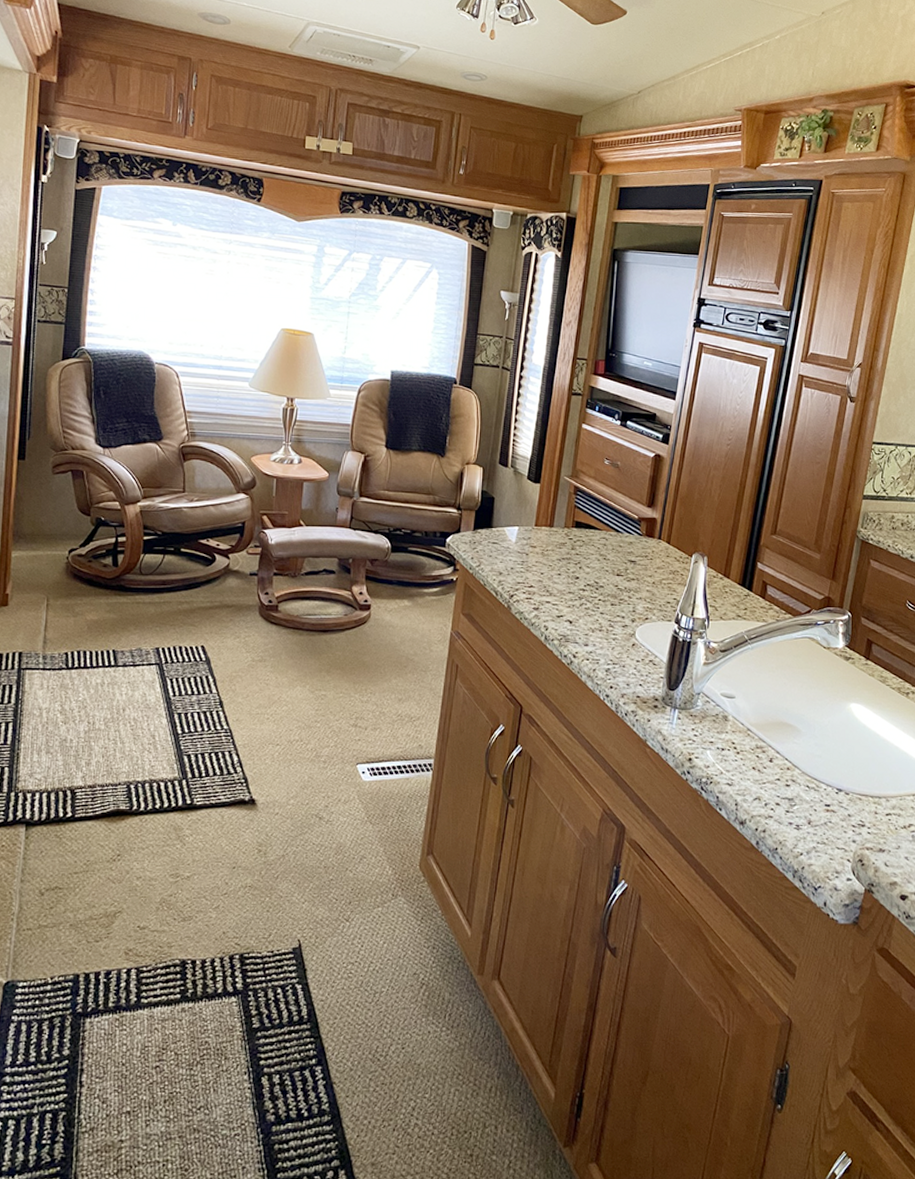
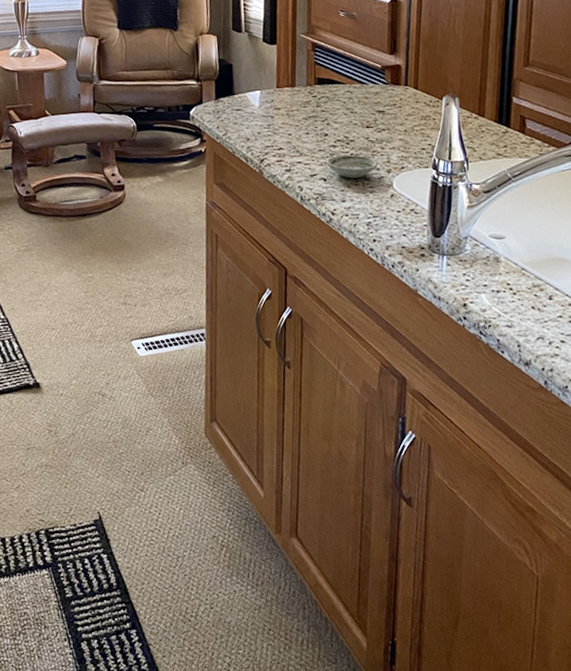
saucer: none [574,599,623,624] -> present [326,154,378,178]

